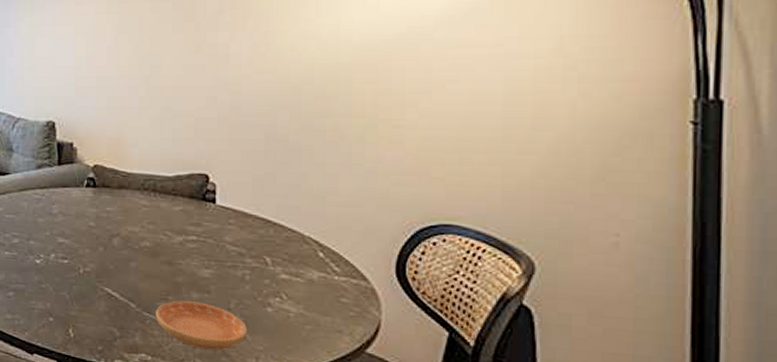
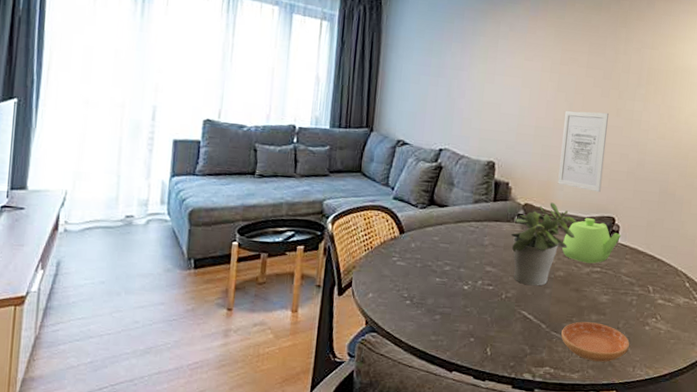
potted plant: none [82,162,159,259] -> present [511,202,577,286]
wall art: none [129,50,186,146] -> present [558,111,609,193]
teapot: none [145,177,220,231] -> present [562,218,622,264]

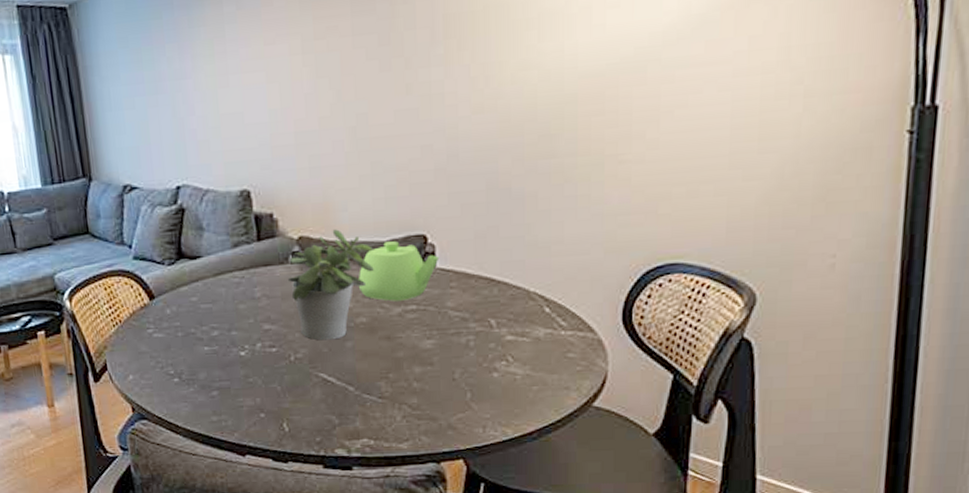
wall art: present [558,111,609,193] -> none [331,92,400,205]
saucer: present [561,321,630,362] -> none [376,376,473,425]

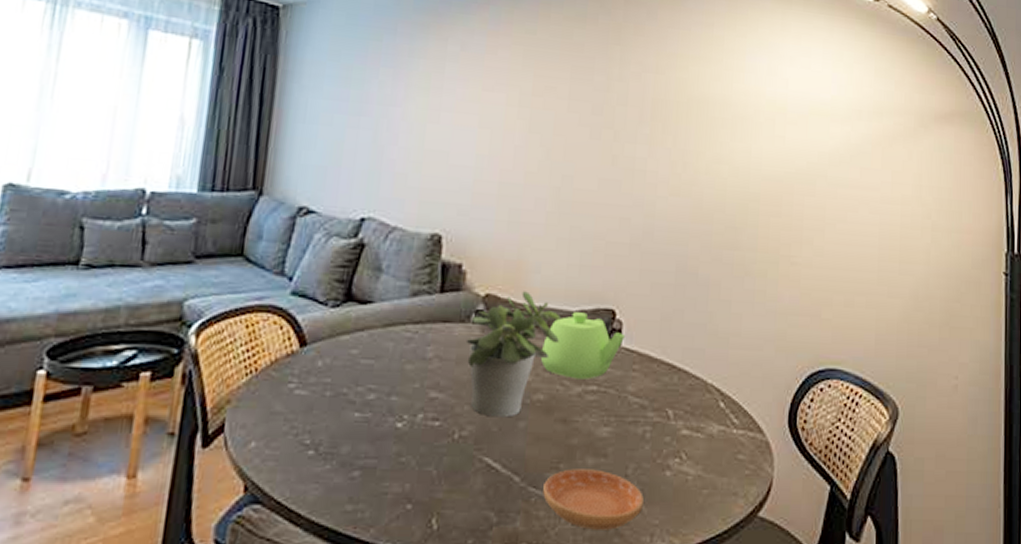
saucer: none [376,376,473,425] -> present [543,469,644,530]

